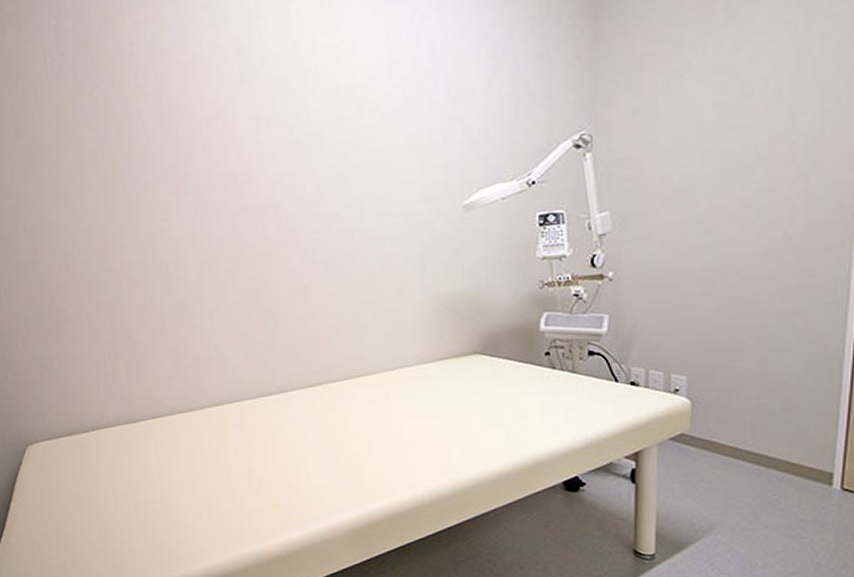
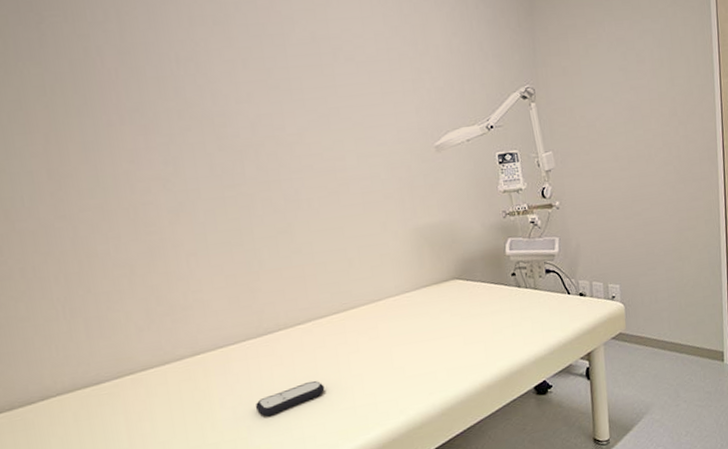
remote control: none [266,443,333,472] -> present [255,381,325,417]

